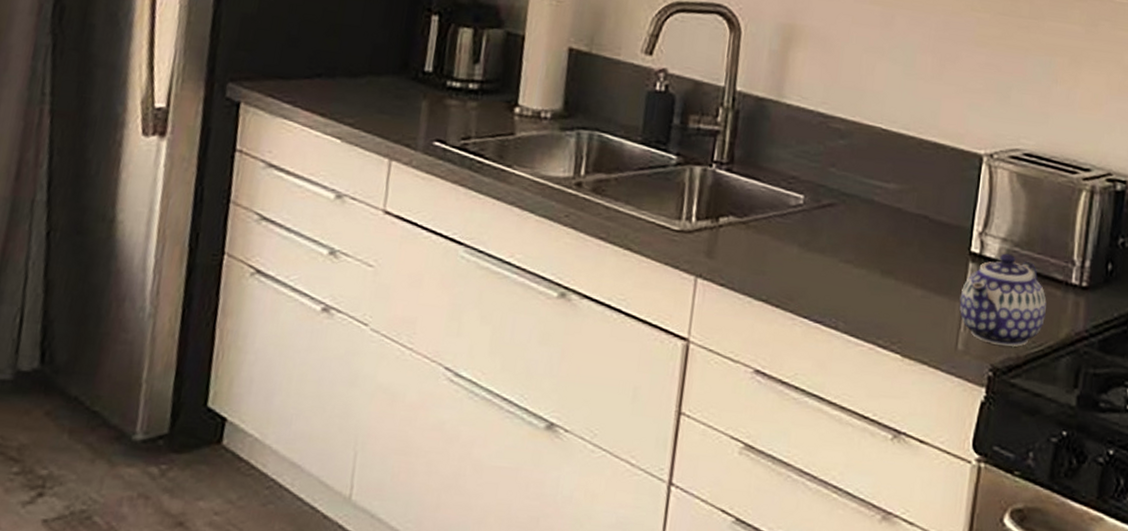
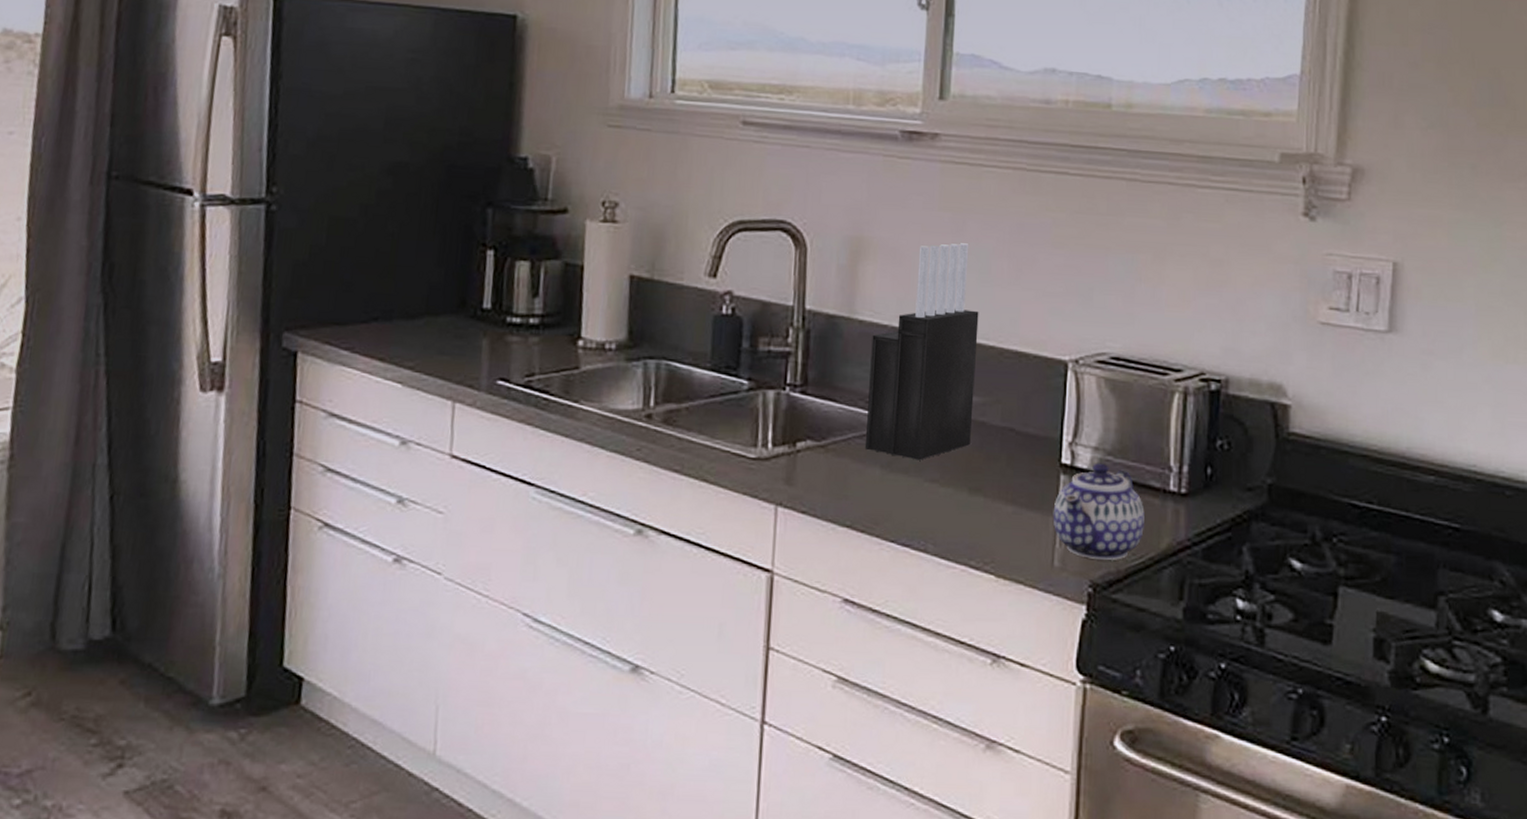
knife block: none [784,36,902,242] -> present [864,243,979,461]

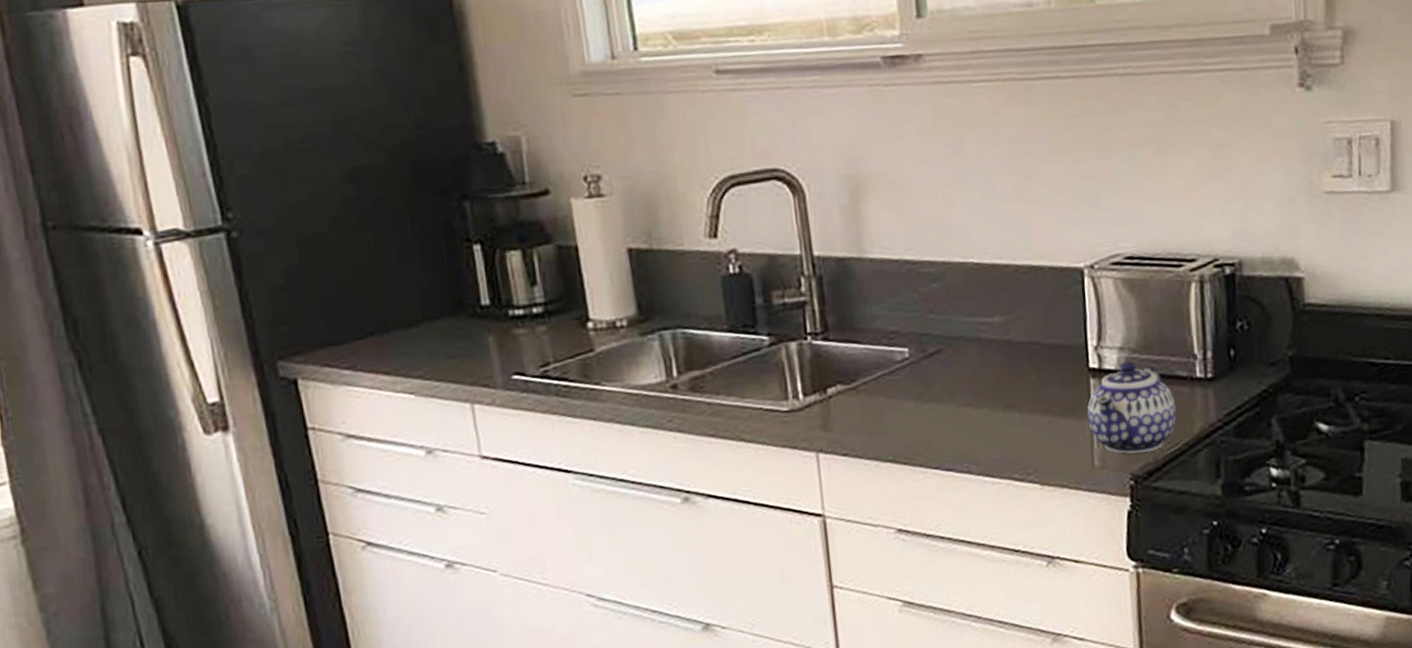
knife block: present [864,243,979,461] -> none [885,164,998,388]

